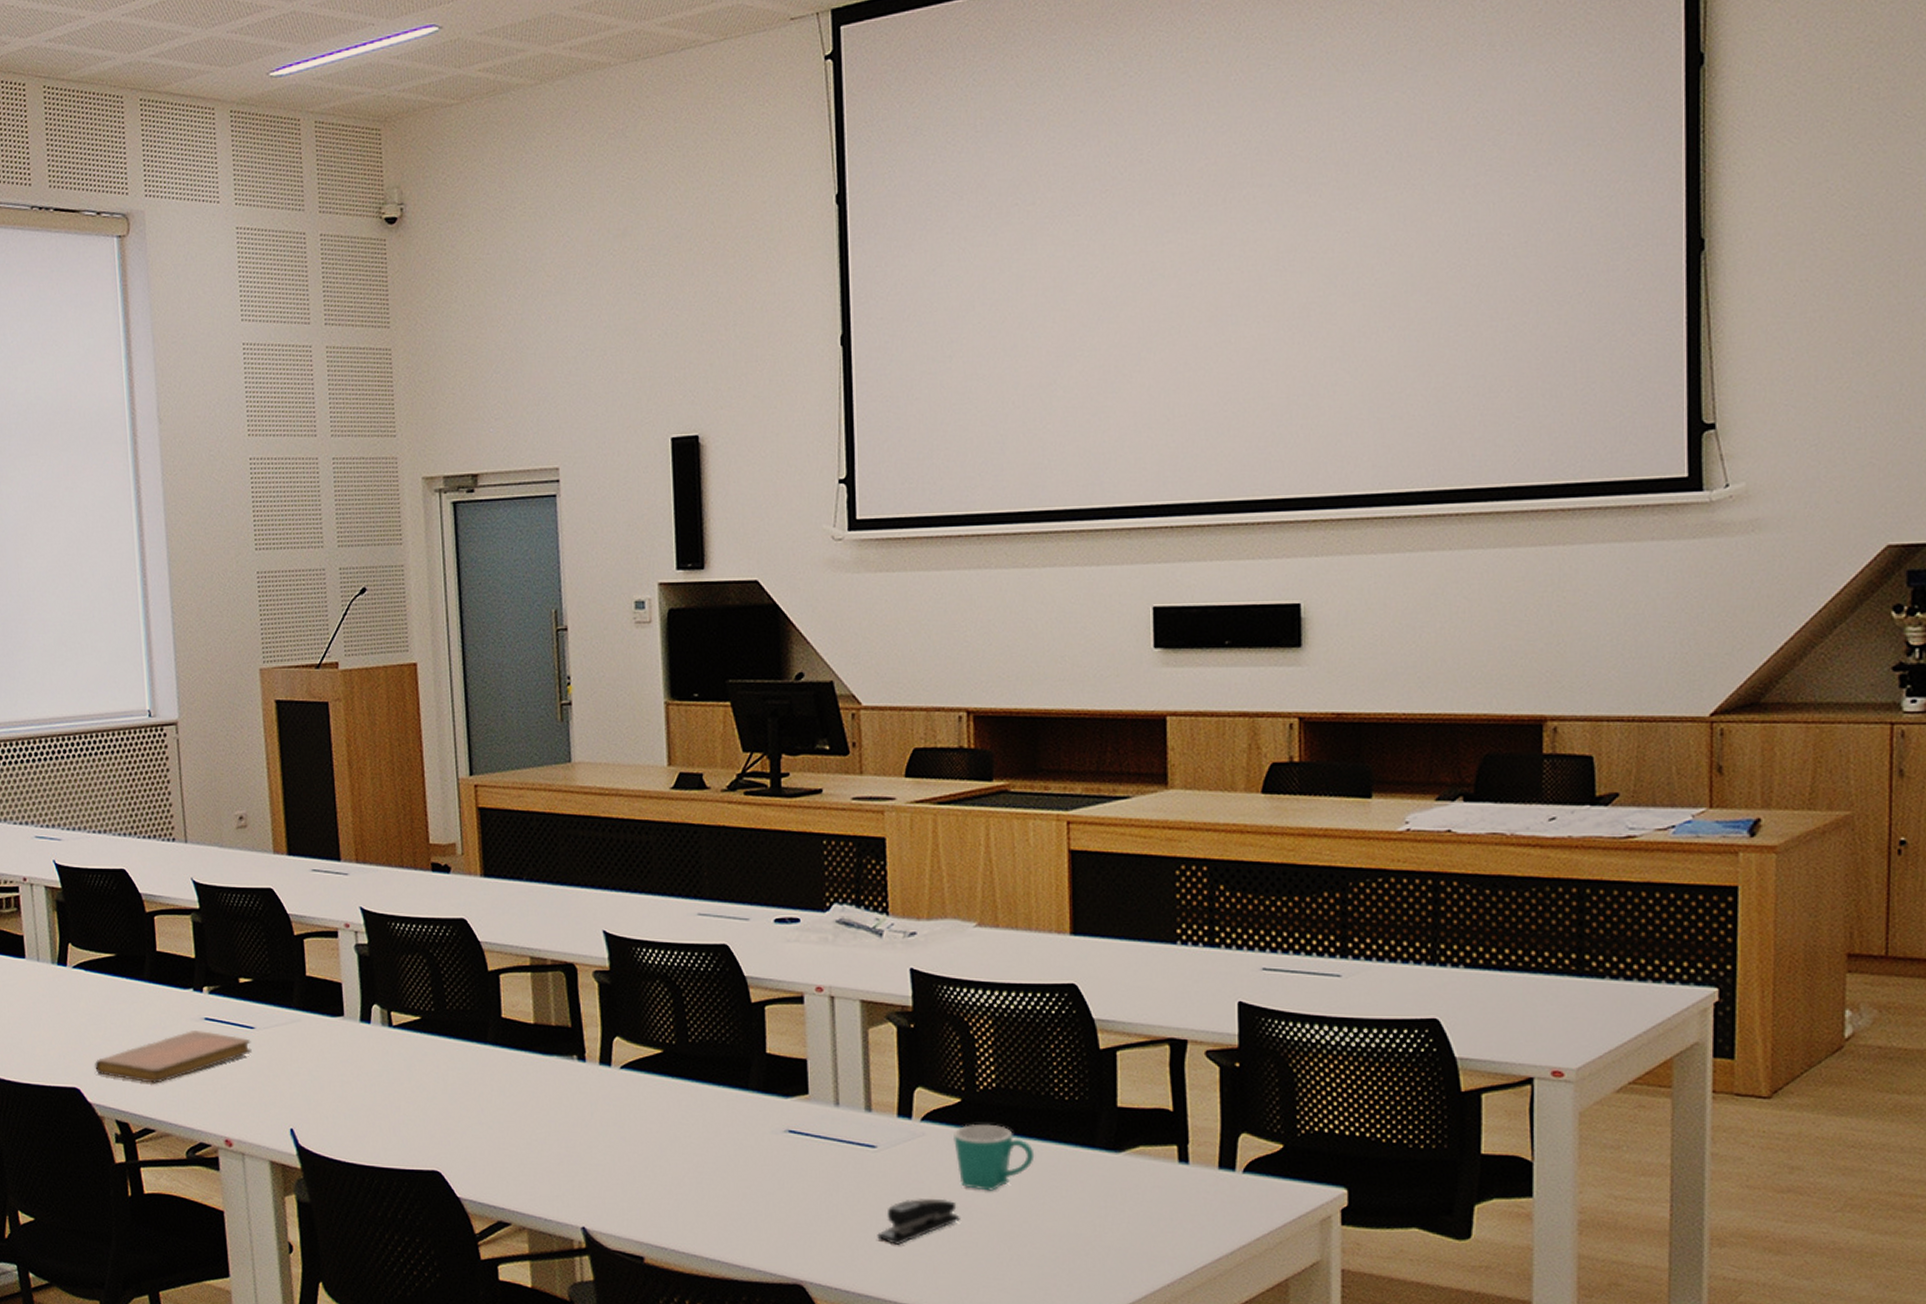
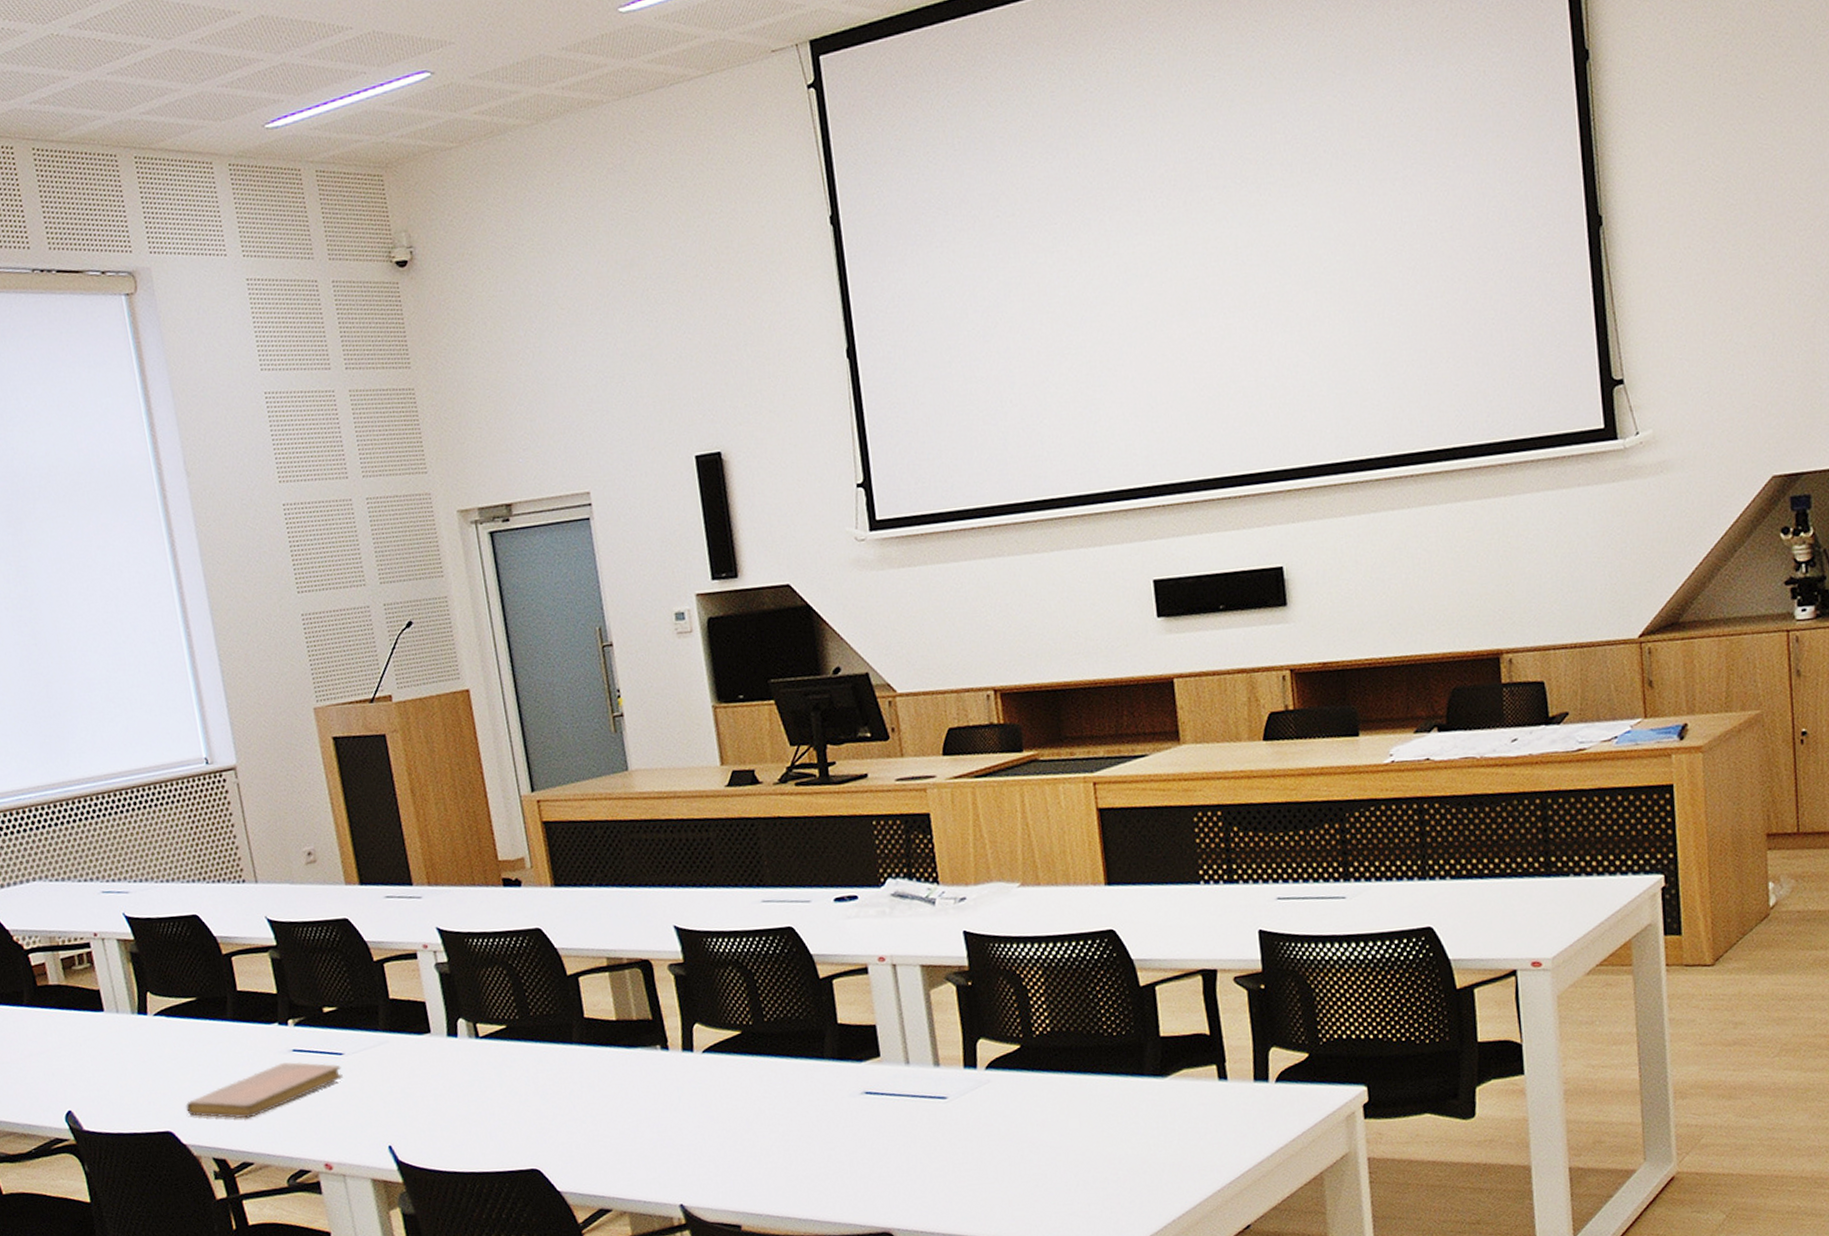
stapler: present [877,1198,960,1245] -> none [955,1137,1029,1185]
mug: present [954,1125,1035,1191] -> none [1016,1065,1091,1126]

